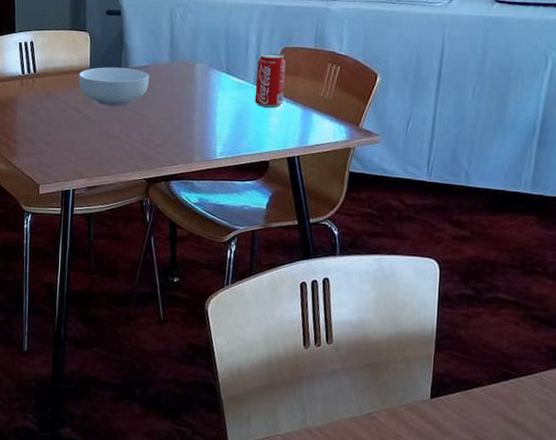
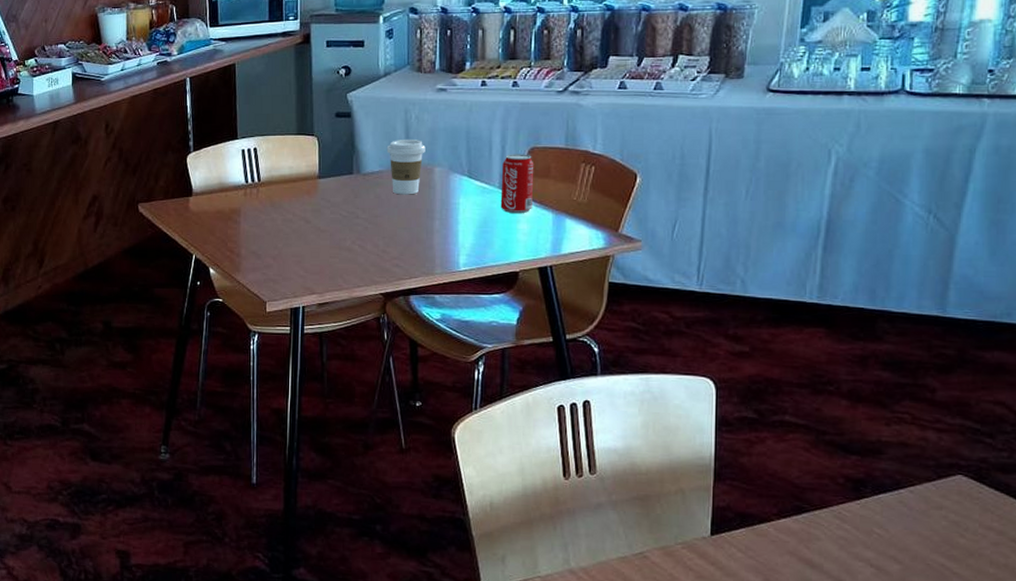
cereal bowl: present [78,67,149,107] -> none [306,173,383,216]
coffee cup: none [153,37,188,89] -> present [386,140,425,195]

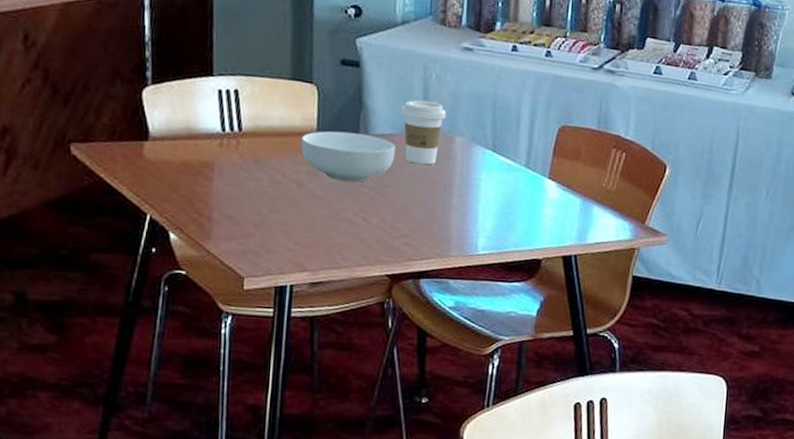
cereal bowl: none [306,173,383,216] -> present [300,131,395,182]
beverage can: present [500,154,534,214] -> none [526,130,564,197]

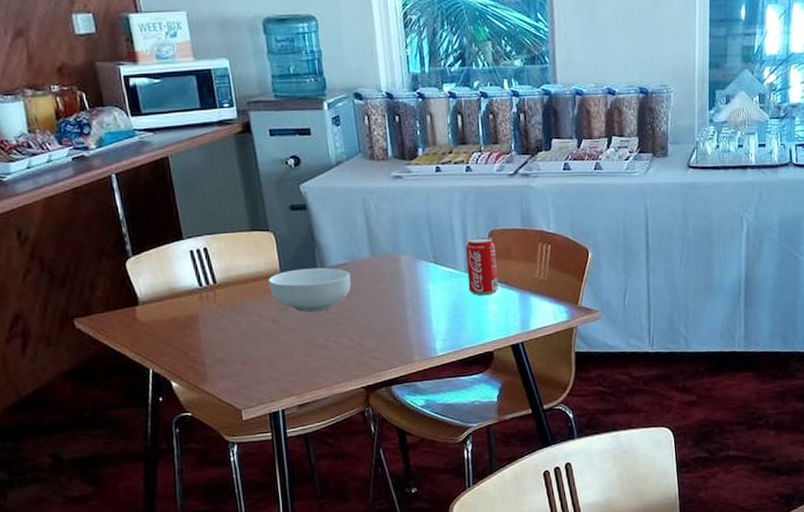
coffee cup: present [400,100,446,165] -> none [348,229,389,286]
beverage can: none [526,130,564,197] -> present [466,237,499,296]

